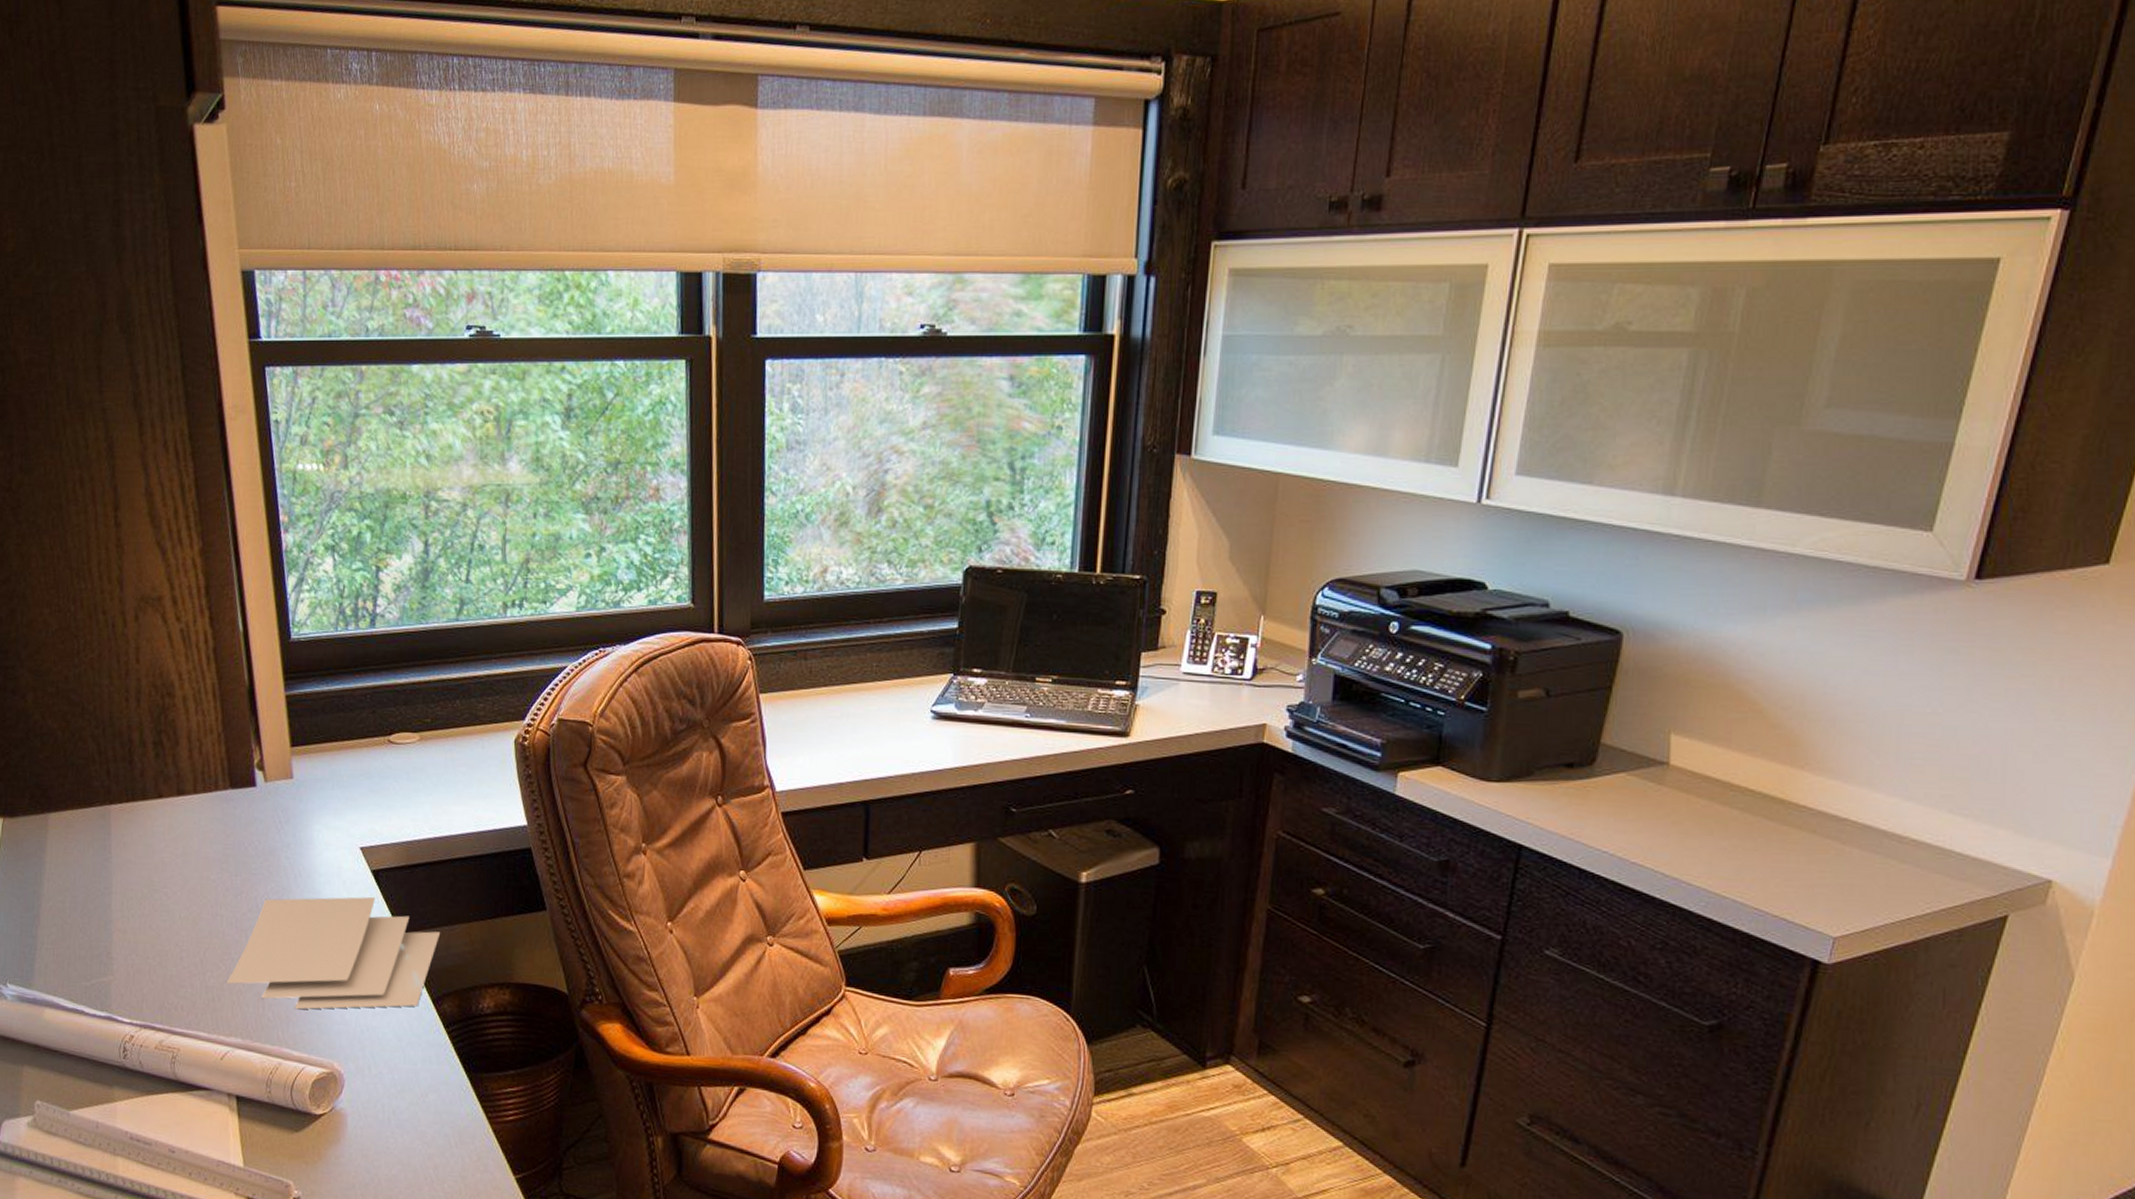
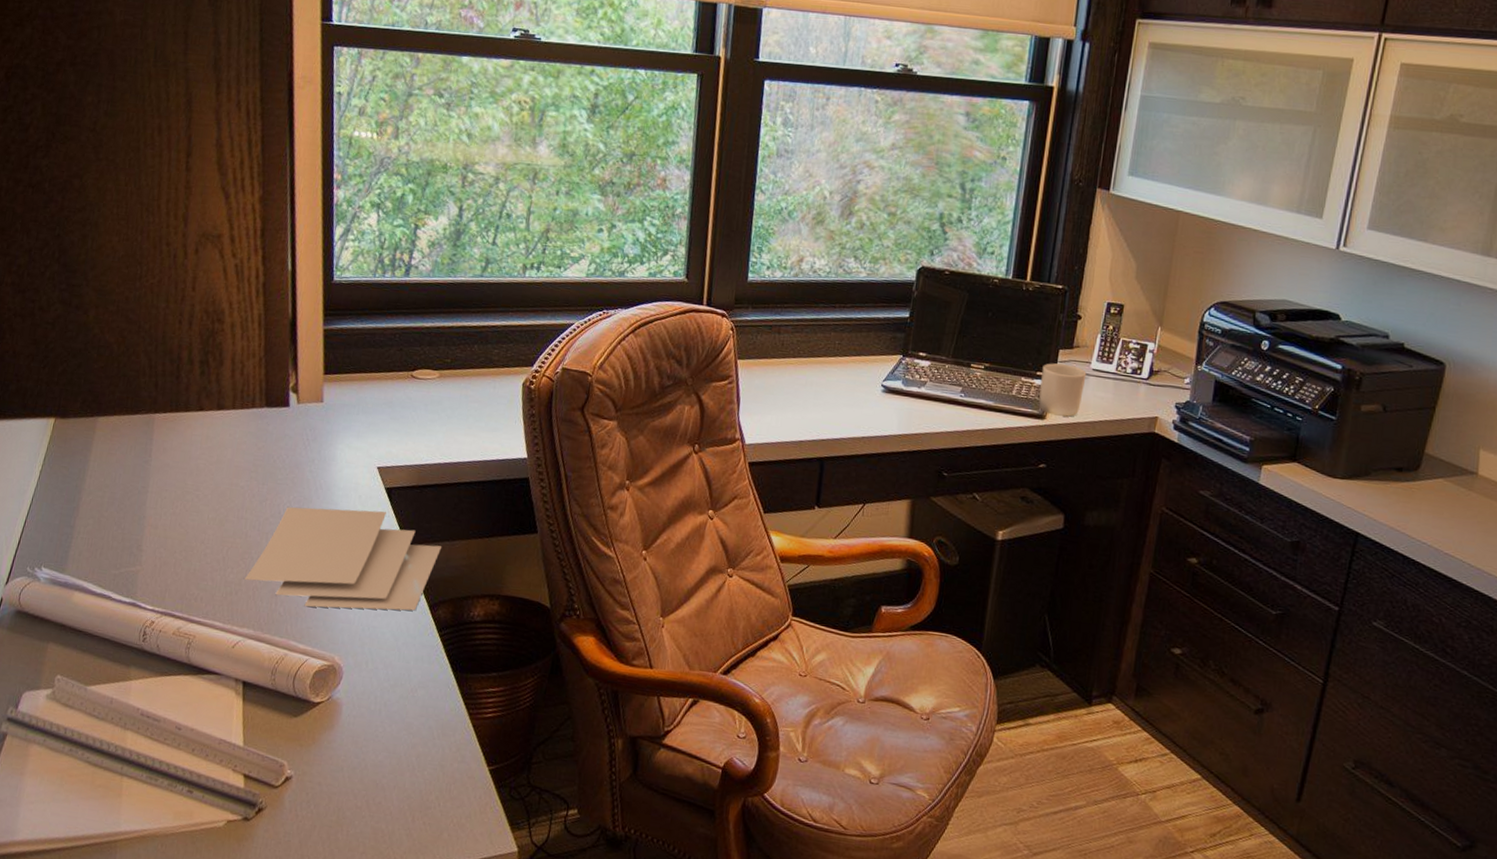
mug: none [1120,669,1176,732] -> present [1038,363,1087,417]

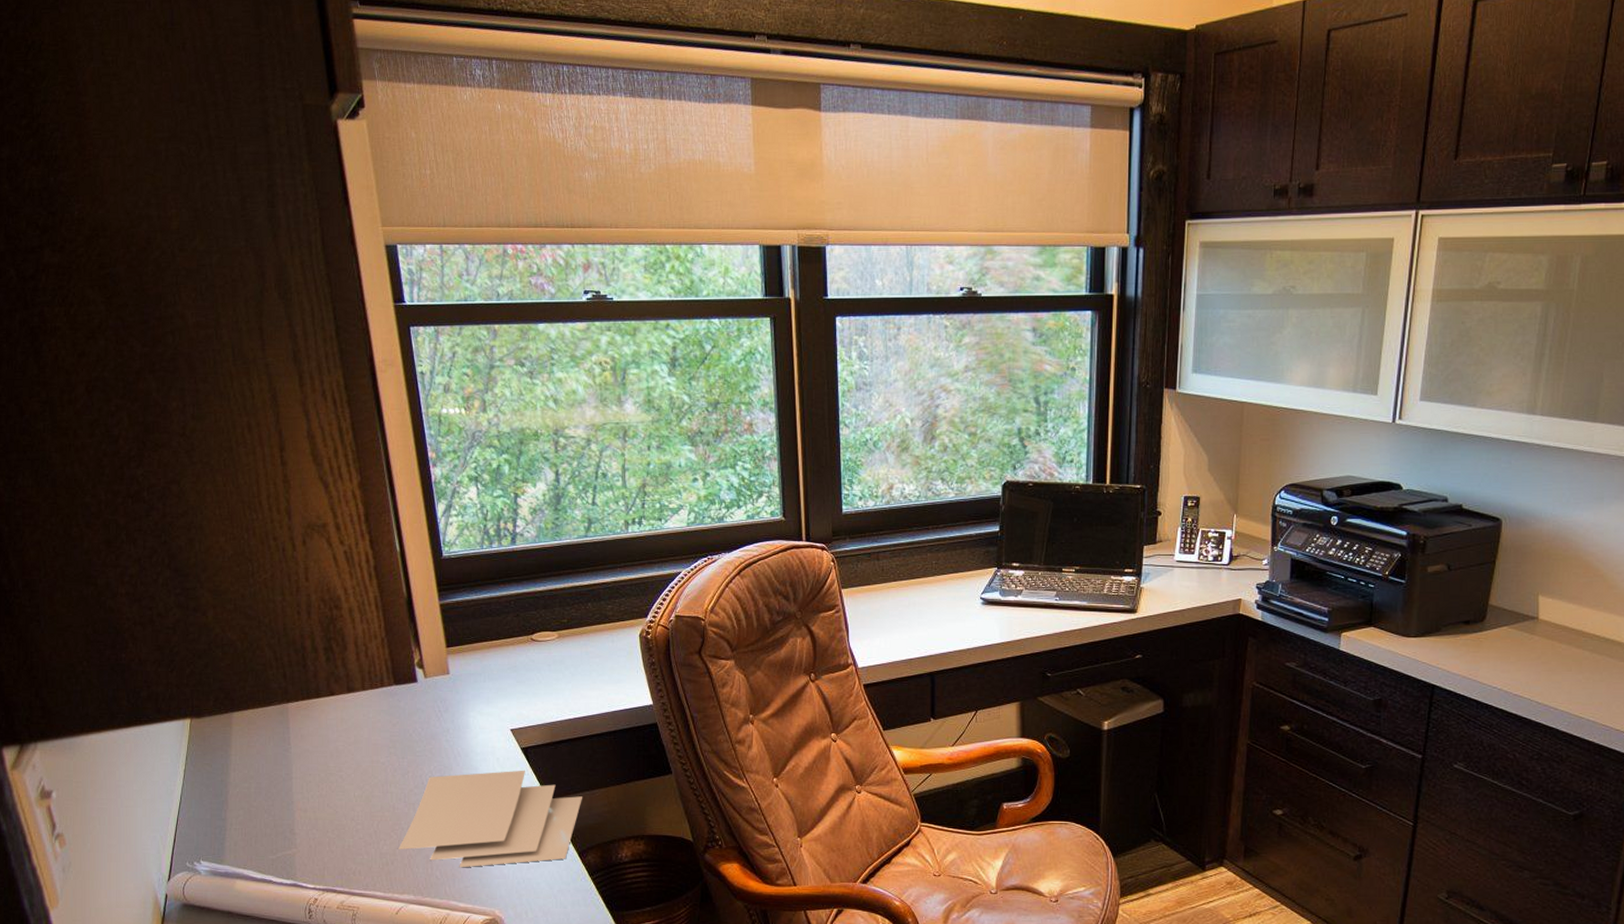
mug: present [1038,363,1087,417] -> none [1129,559,1171,608]

